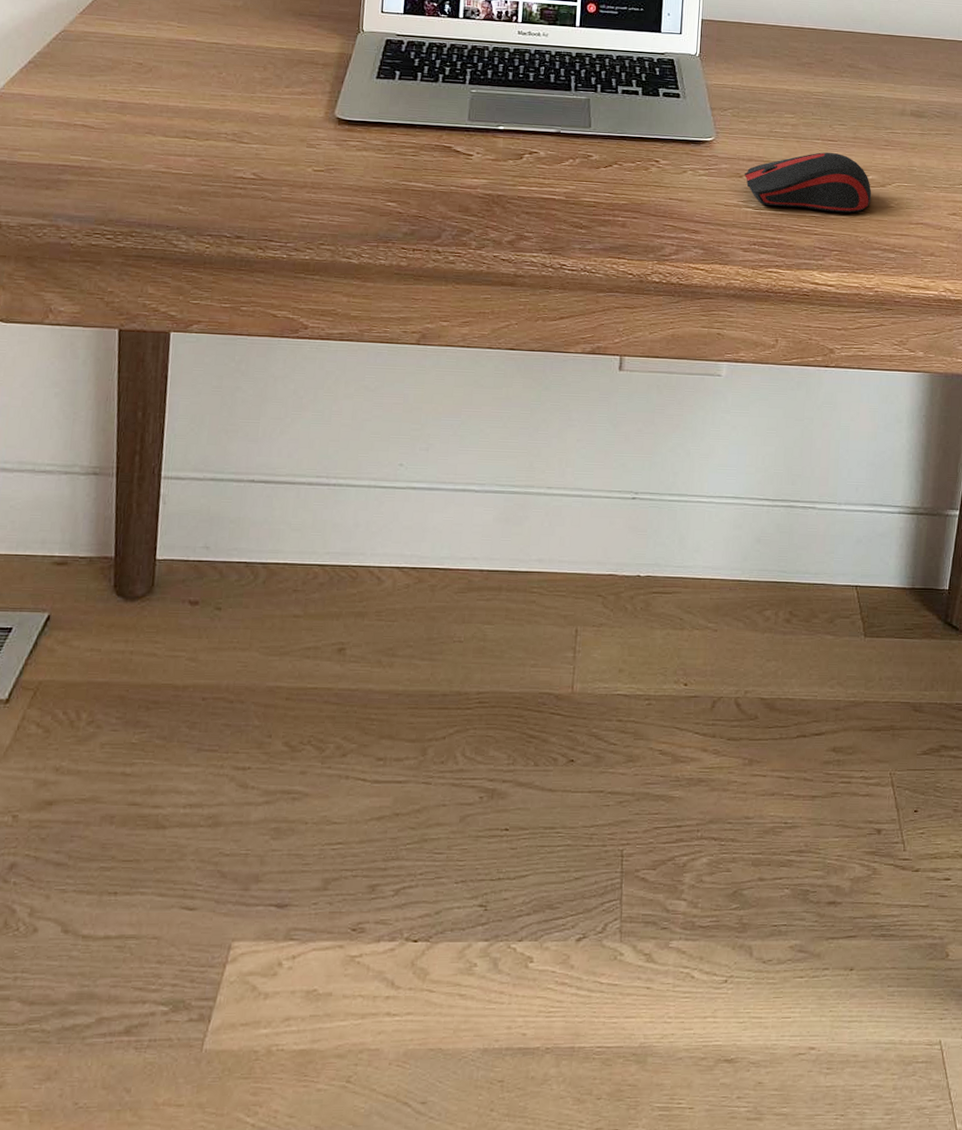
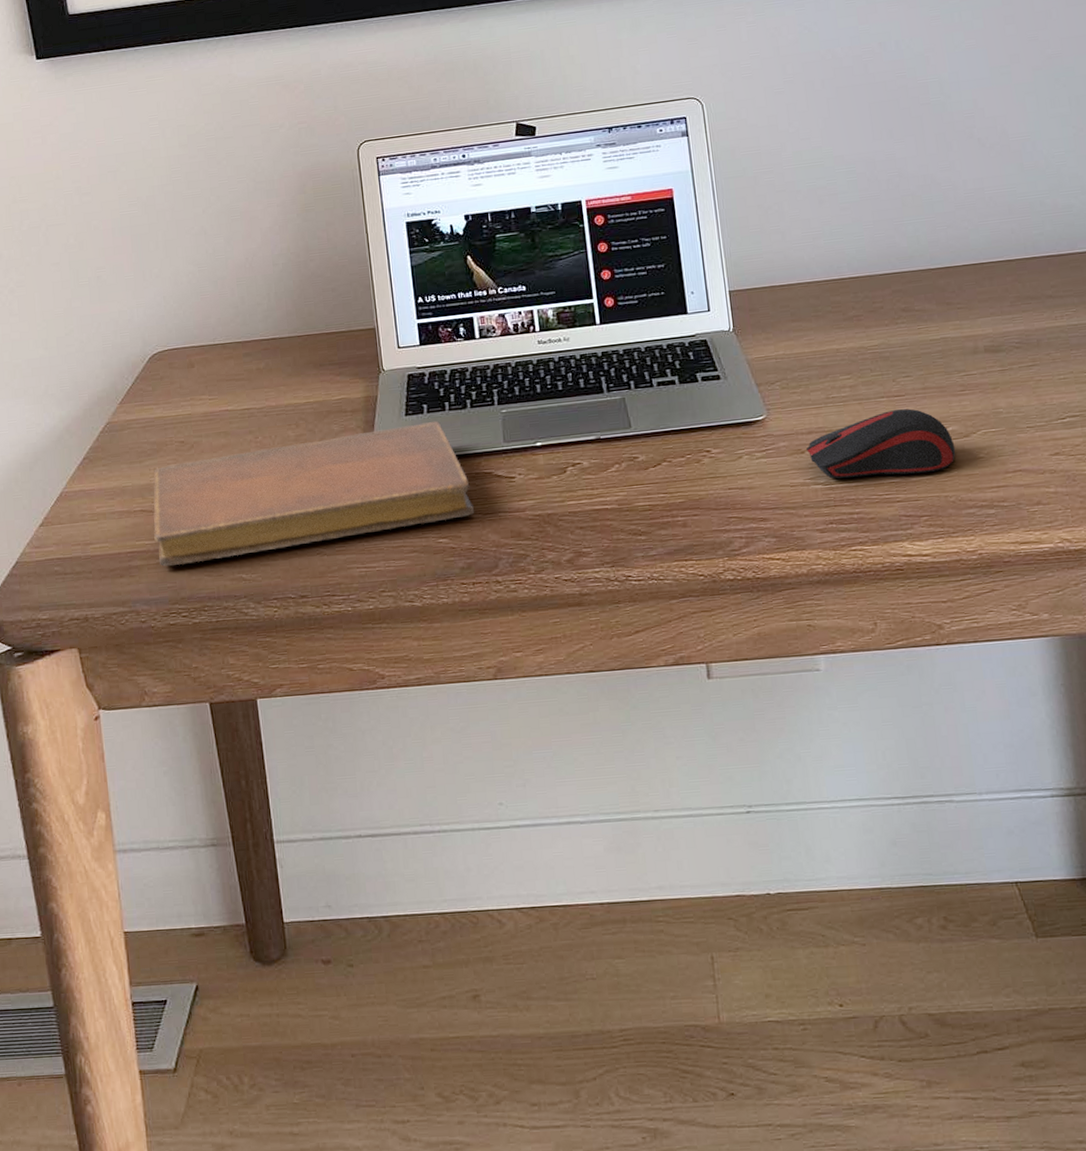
notebook: none [91,84,428,187] -> present [153,420,475,567]

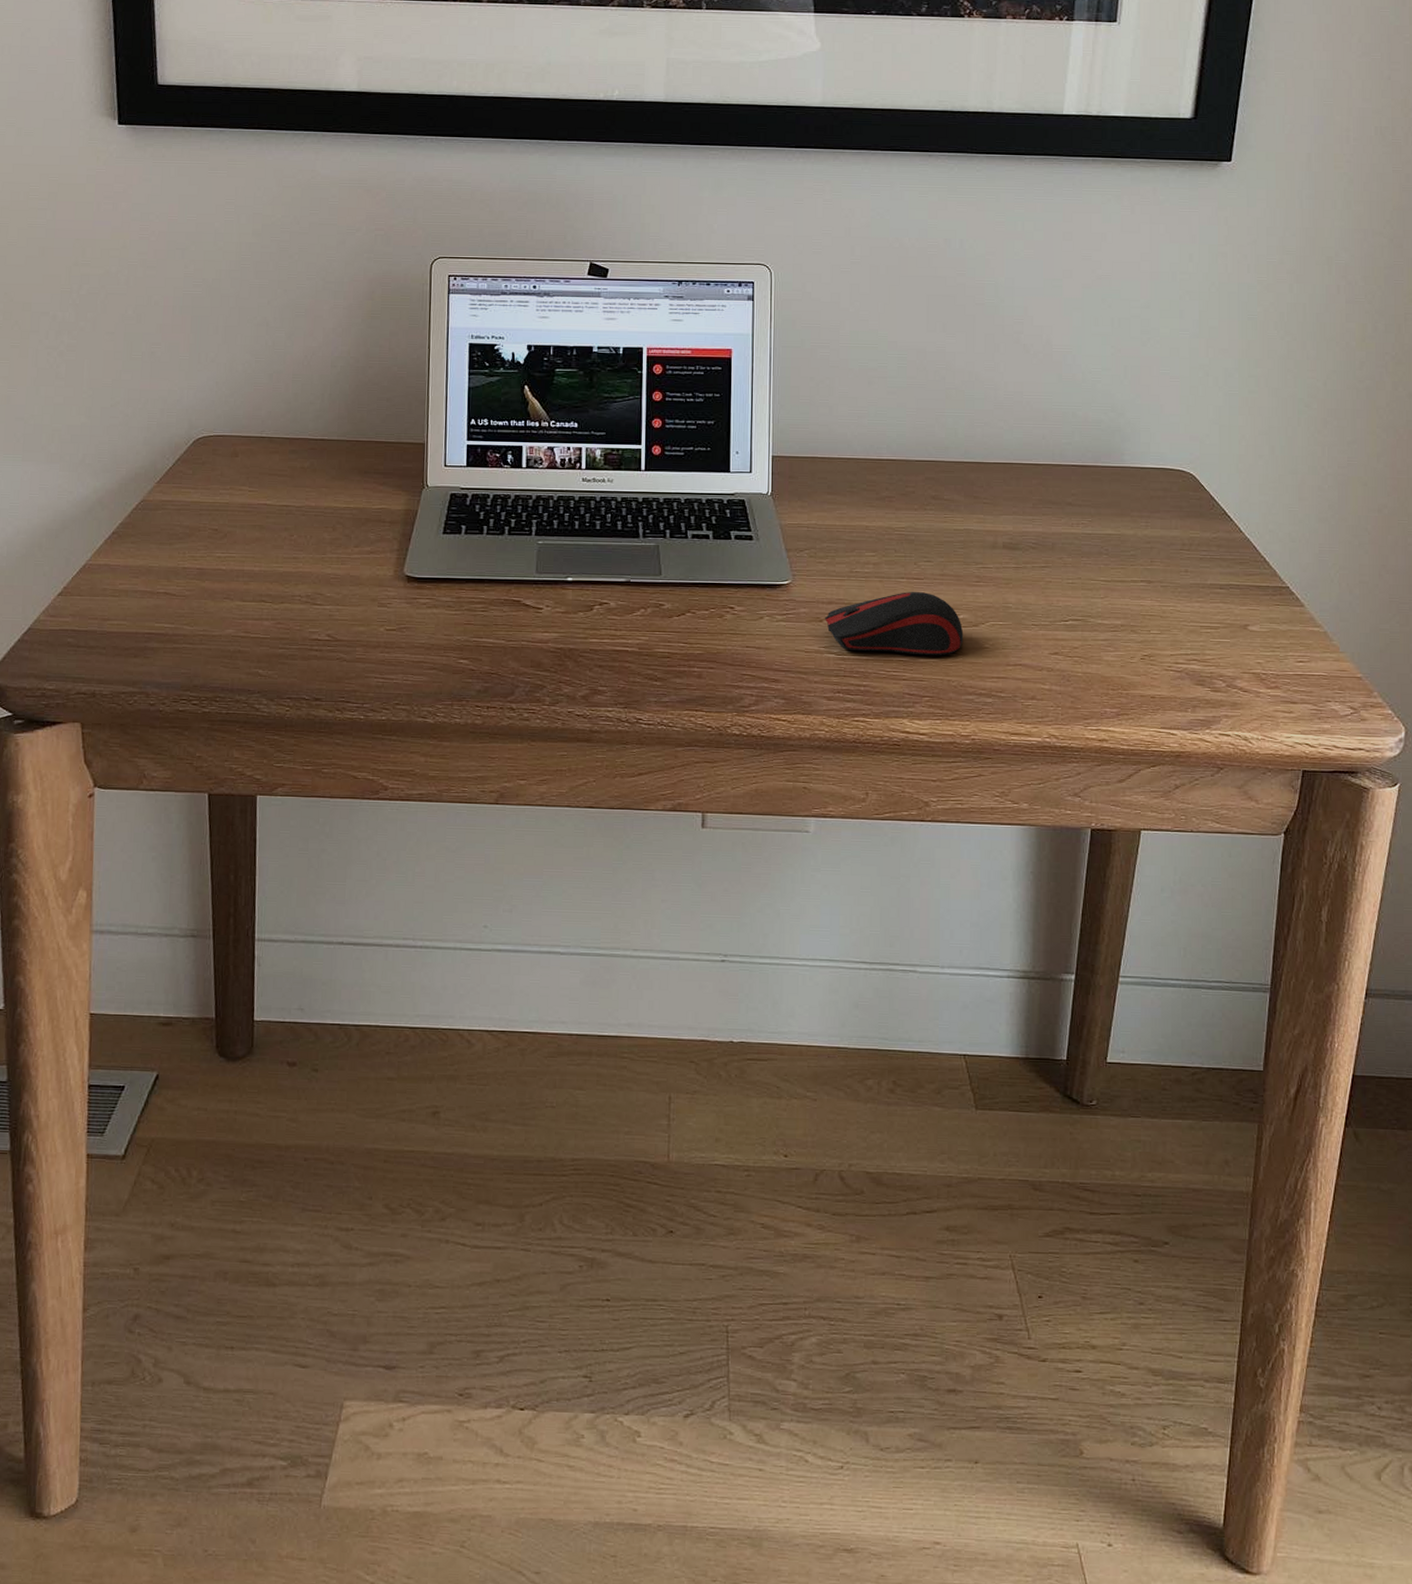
notebook: present [153,420,475,567] -> none [174,542,499,653]

